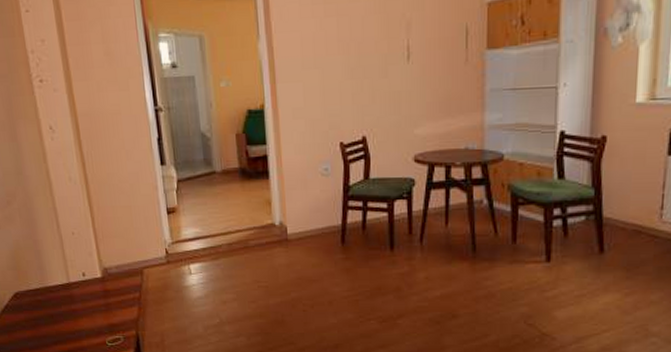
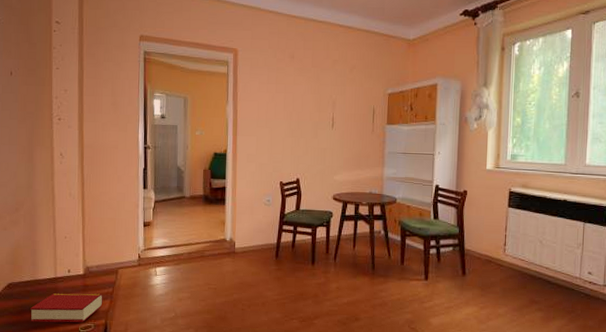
book: none [45,300,130,337] -> present [30,293,103,323]

